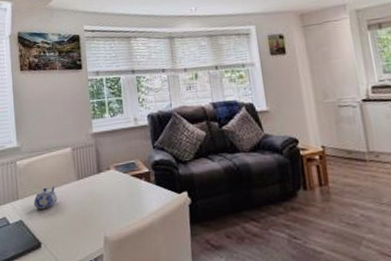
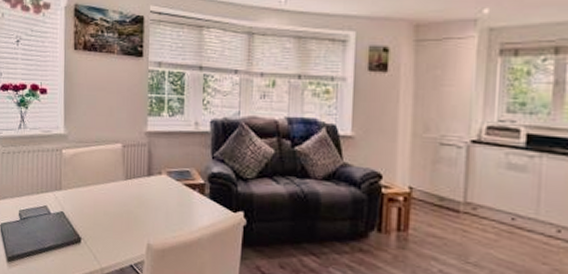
teapot: present [34,187,58,210] -> none [77,182,103,205]

